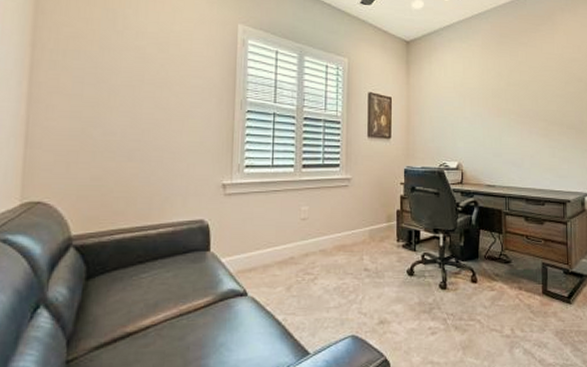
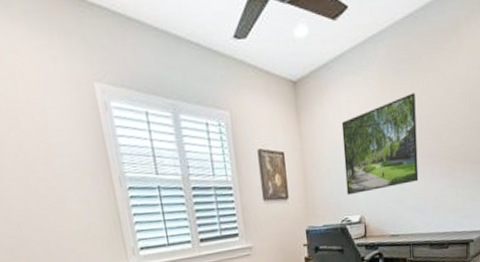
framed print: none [446,61,516,143] -> present [341,93,419,196]

